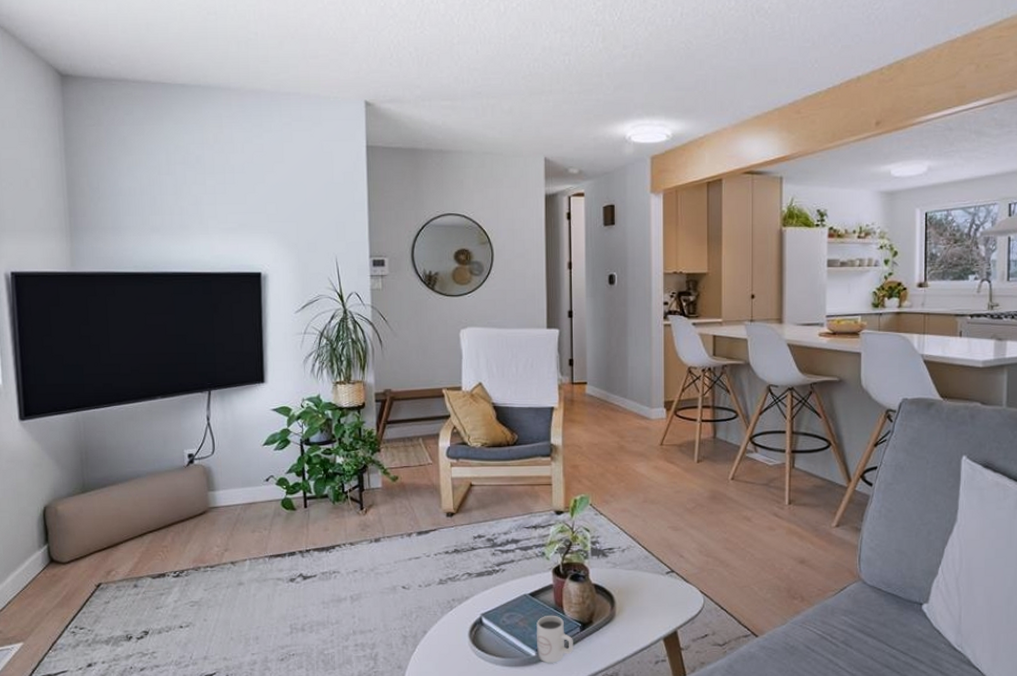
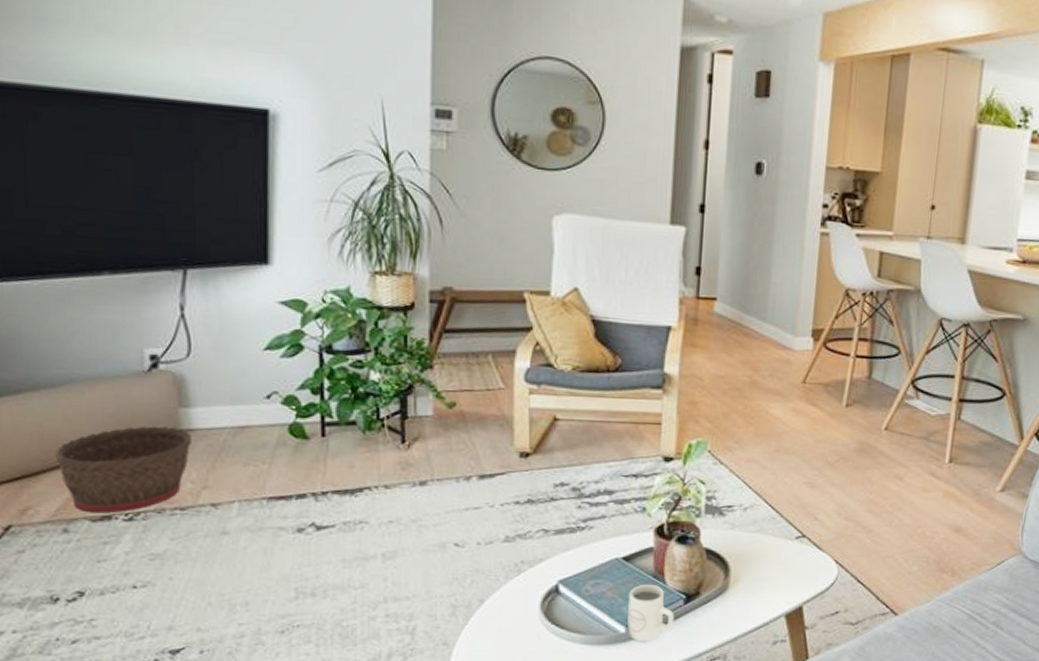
basket: none [128,506,217,572] -> present [55,426,193,514]

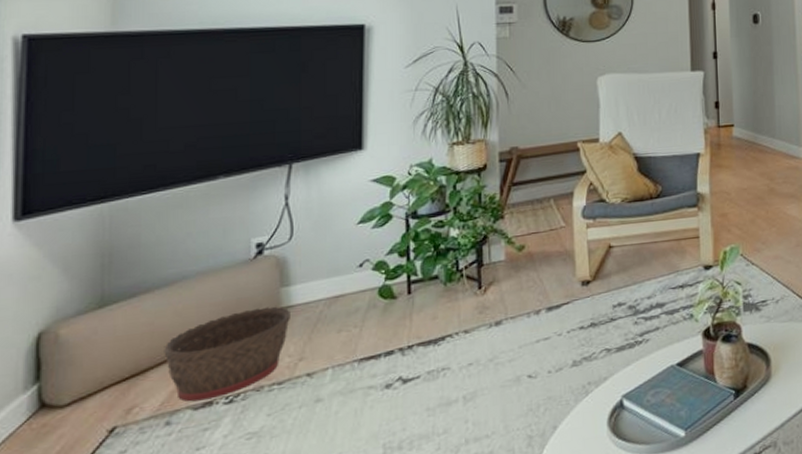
mug: present [626,584,675,642] -> none [685,385,728,443]

